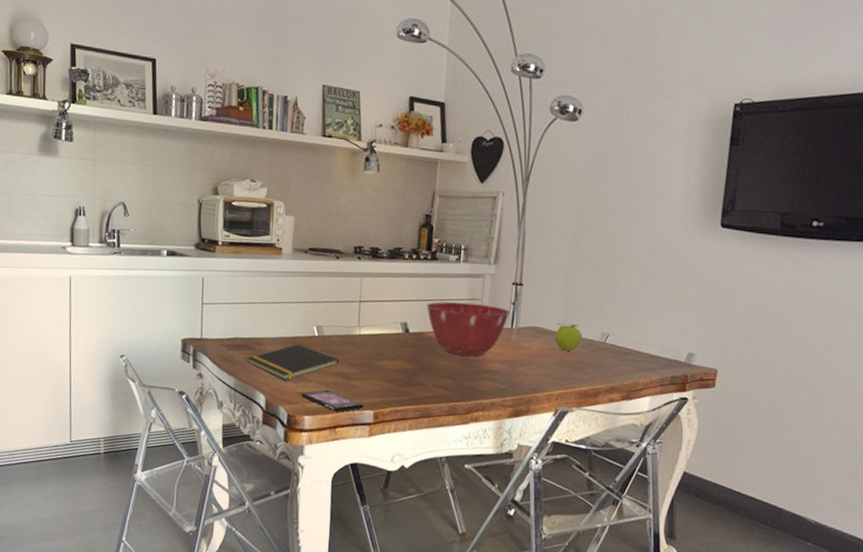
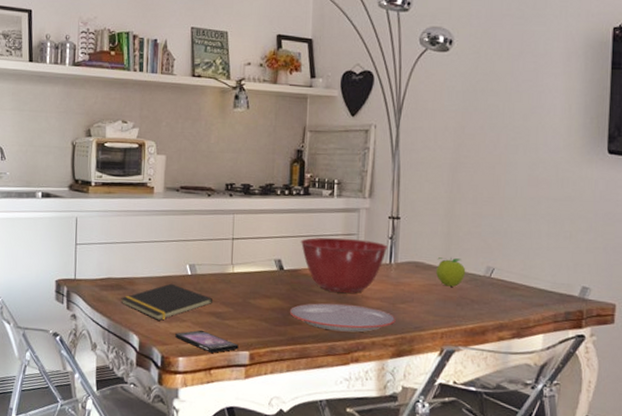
plate: none [413,365,515,394] -> present [289,302,396,333]

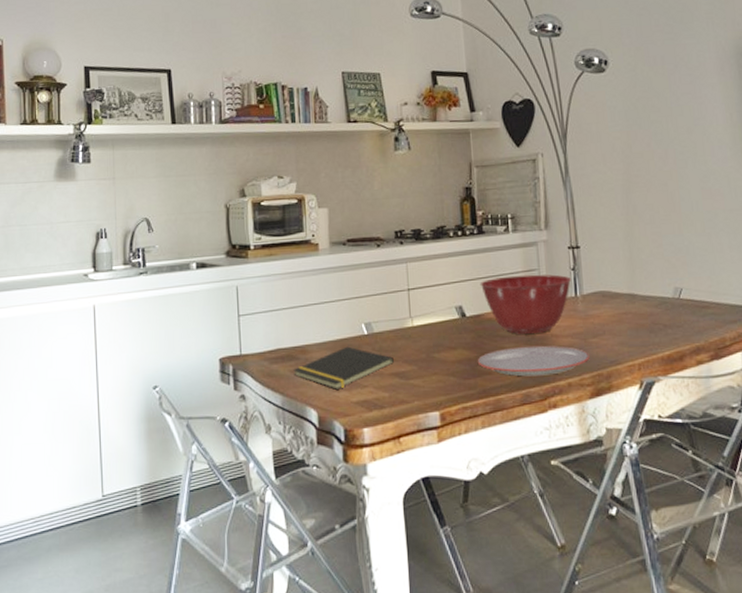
smartphone: present [175,330,239,353] -> none [357,394,427,418]
fruit: present [436,257,466,287] -> none [623,282,654,314]

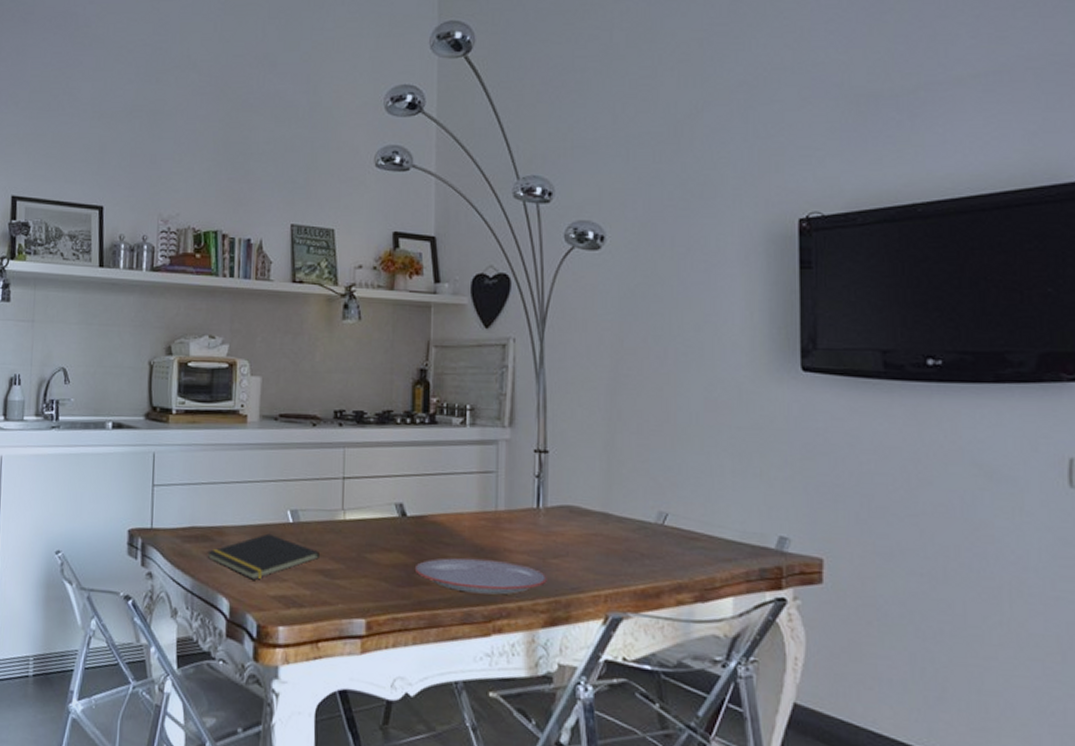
mixing bowl: present [479,274,571,334] -> none [426,475,534,545]

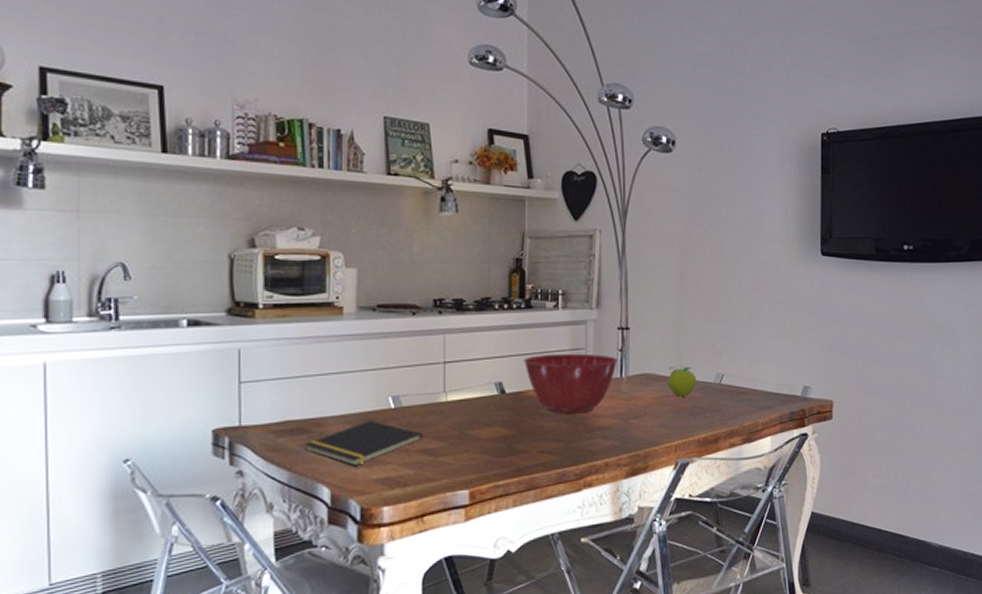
plate: present [414,557,547,595] -> none [513,425,629,456]
mixing bowl: none [426,475,534,545] -> present [523,353,617,413]
fruit: none [596,499,633,537] -> present [668,366,697,397]

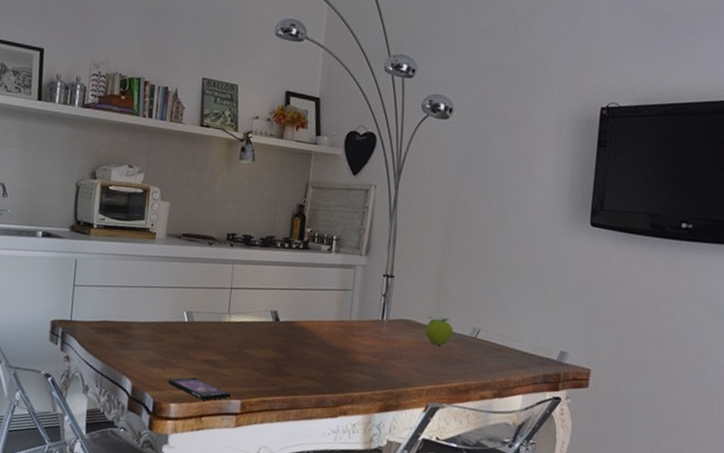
notepad: present [304,420,424,466] -> none [116,329,209,366]
smartphone: none [378,471,456,497] -> present [168,377,231,401]
mixing bowl: present [523,353,617,413] -> none [296,291,381,347]

